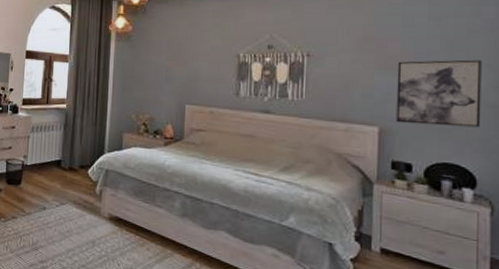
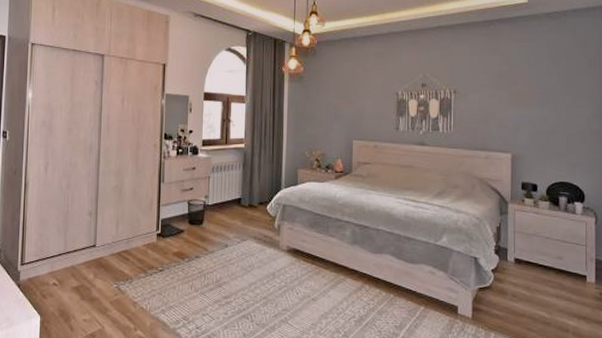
wall art: present [396,59,482,128] -> none [524,93,587,151]

